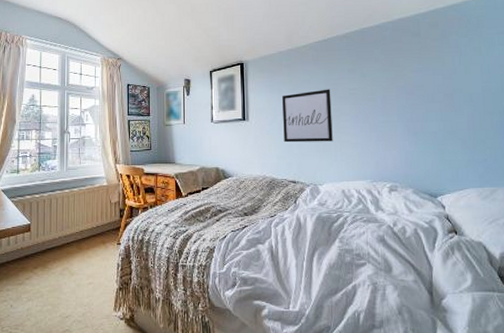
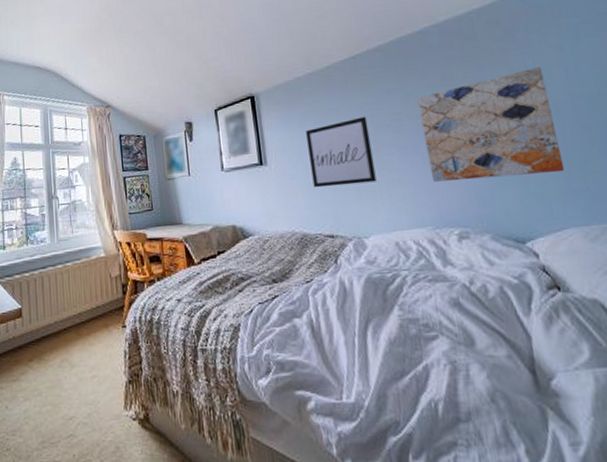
wall art: none [371,64,471,146] -> present [418,67,565,182]

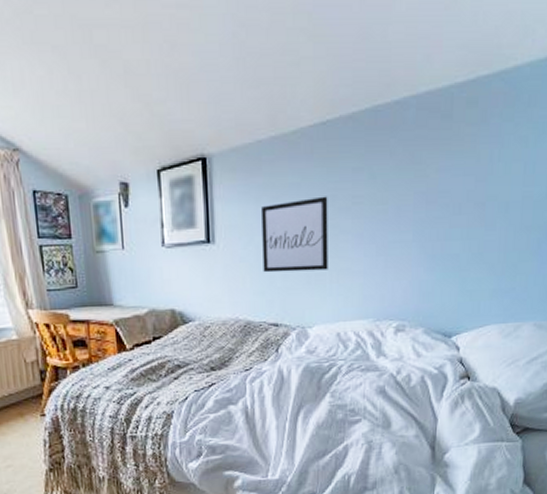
wall art: present [418,67,565,182] -> none [381,160,505,274]

